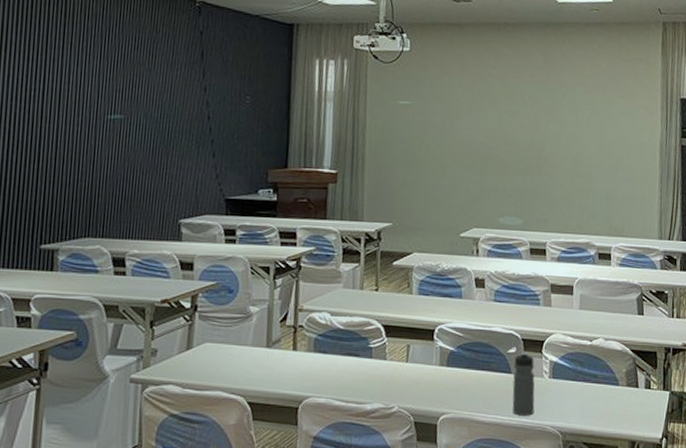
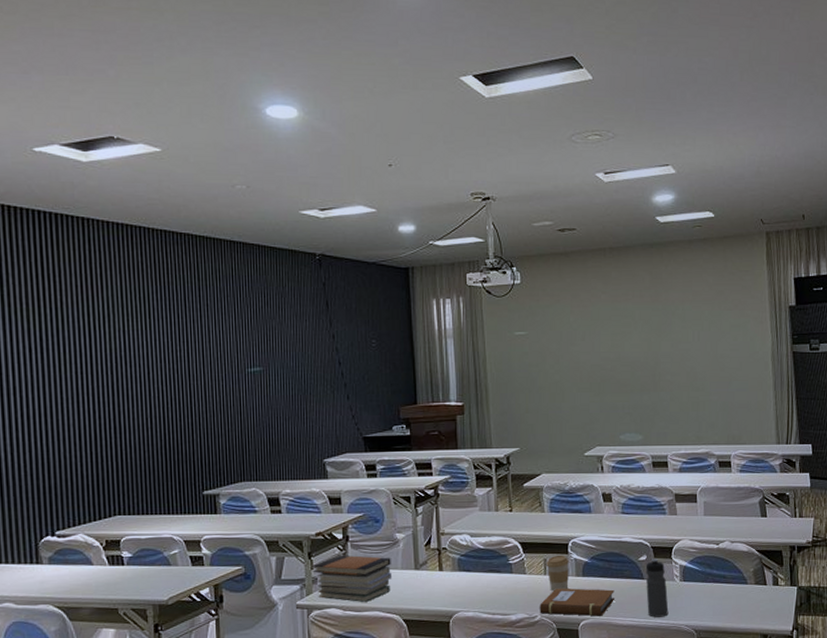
book stack: none [154,325,242,381] -> present [313,555,393,603]
notebook: none [396,377,480,411] -> present [538,588,615,616]
coffee cup: none [409,341,434,381] -> present [546,555,569,592]

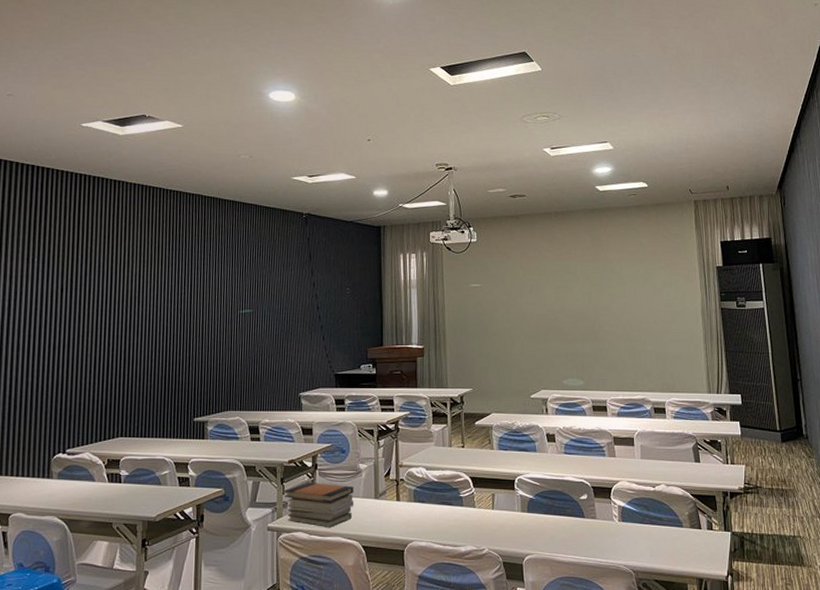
notebook: present [538,588,615,616] -> none [486,522,558,552]
coffee cup: present [546,555,569,592] -> none [494,490,515,526]
water bottle: present [645,558,669,618] -> none [586,498,608,556]

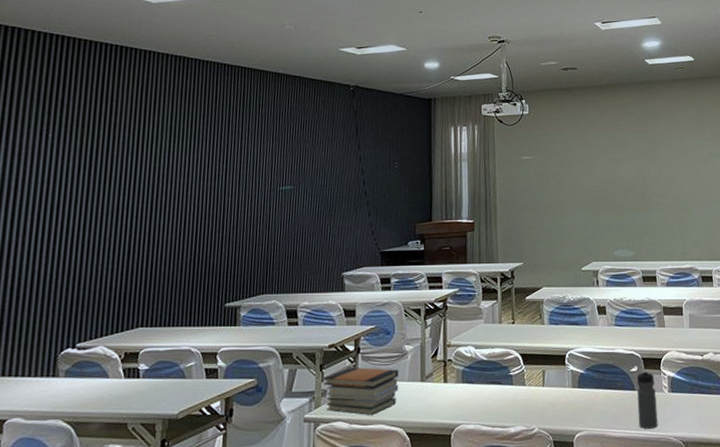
water bottle: none [586,498,608,556] -> present [636,370,658,429]

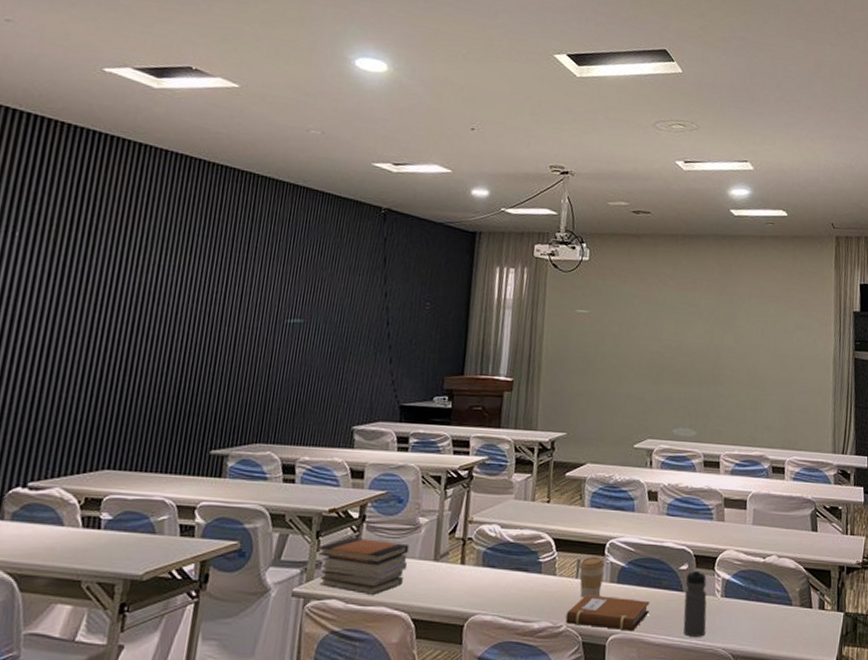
notebook: none [536,399,609,428] -> present [565,594,650,631]
coffee cup: none [545,366,566,403] -> present [579,556,605,598]

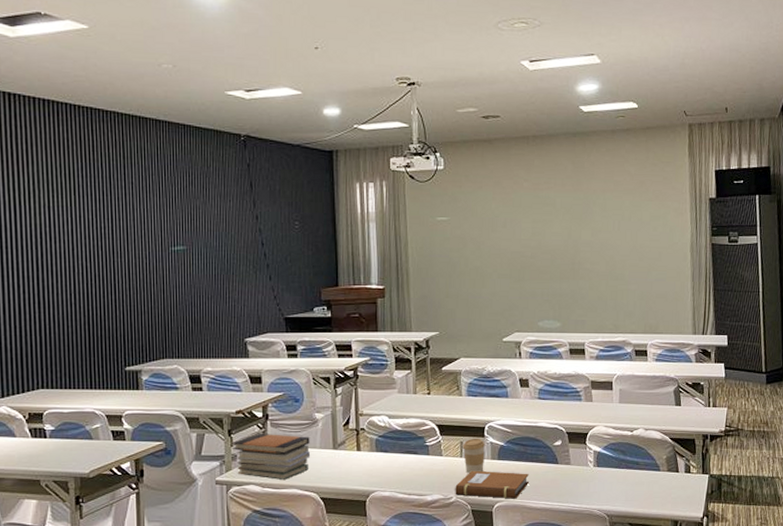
water bottle: present [683,569,707,637] -> none [560,444,582,501]

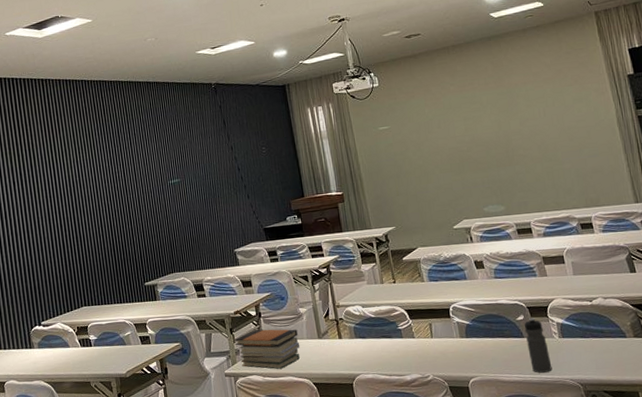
notebook: present [454,470,530,499] -> none [430,348,500,374]
coffee cup: present [462,438,485,474] -> none [431,319,455,353]
water bottle: none [560,444,582,501] -> present [524,318,552,373]

